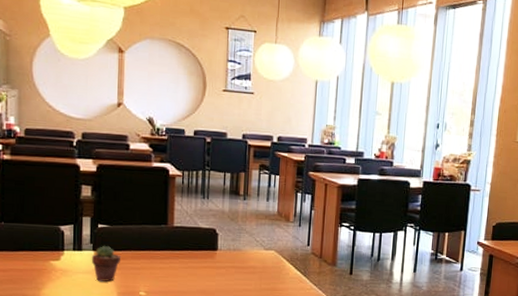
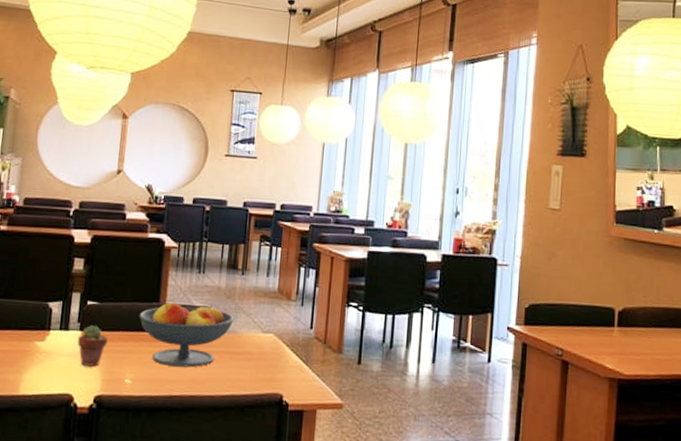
fruit bowl: none [149,224,239,281] -> present [139,302,235,368]

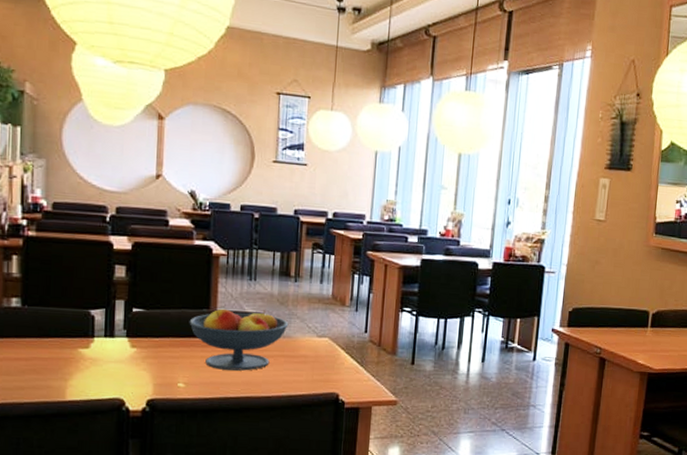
potted succulent: present [77,325,109,367] -> none [124,332,158,373]

